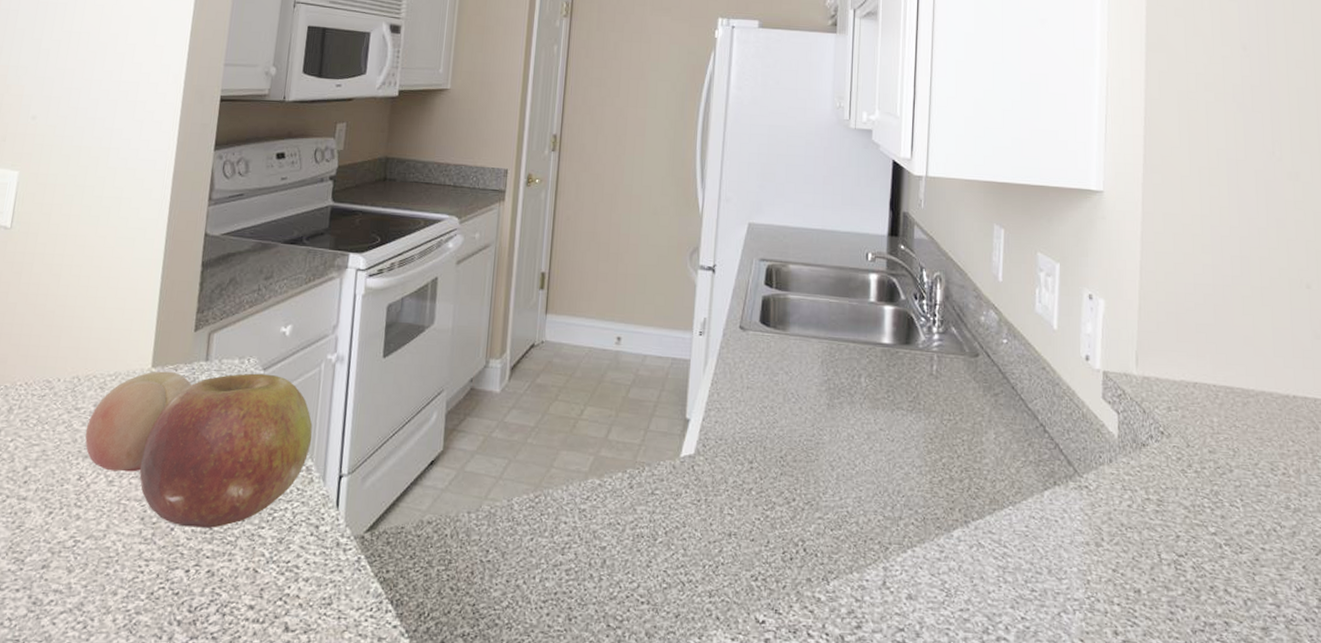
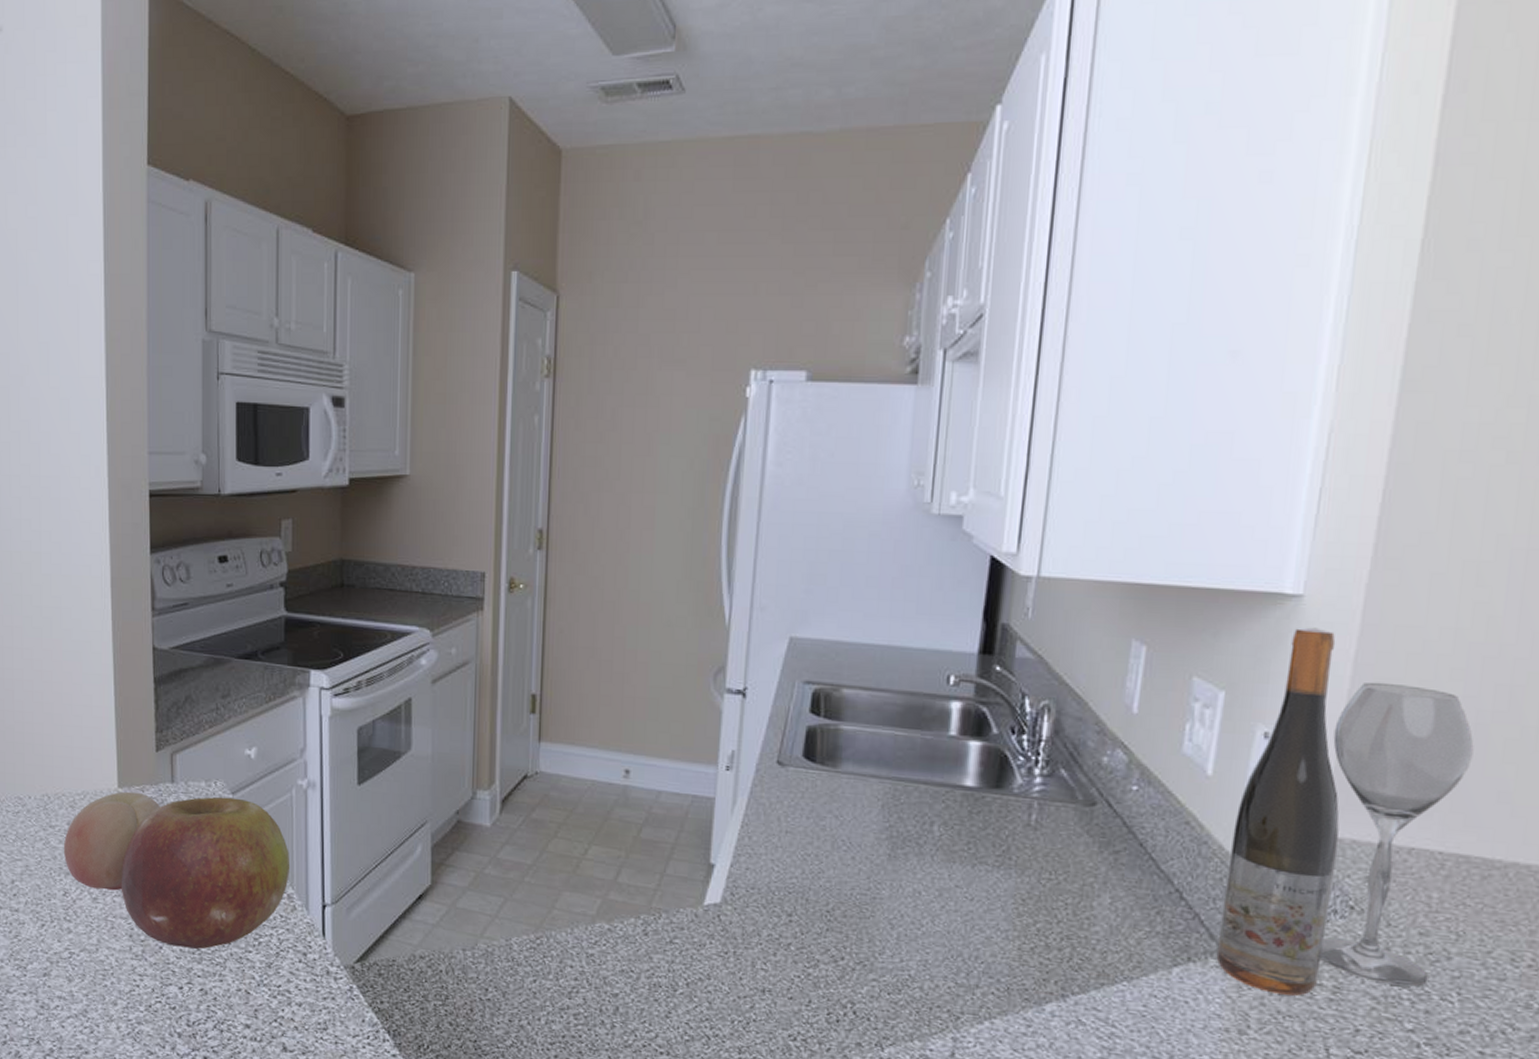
wine bottle: none [1074,214,1148,510] -> present [1216,627,1340,996]
wineglass: none [1134,255,1225,496] -> present [1319,682,1474,987]

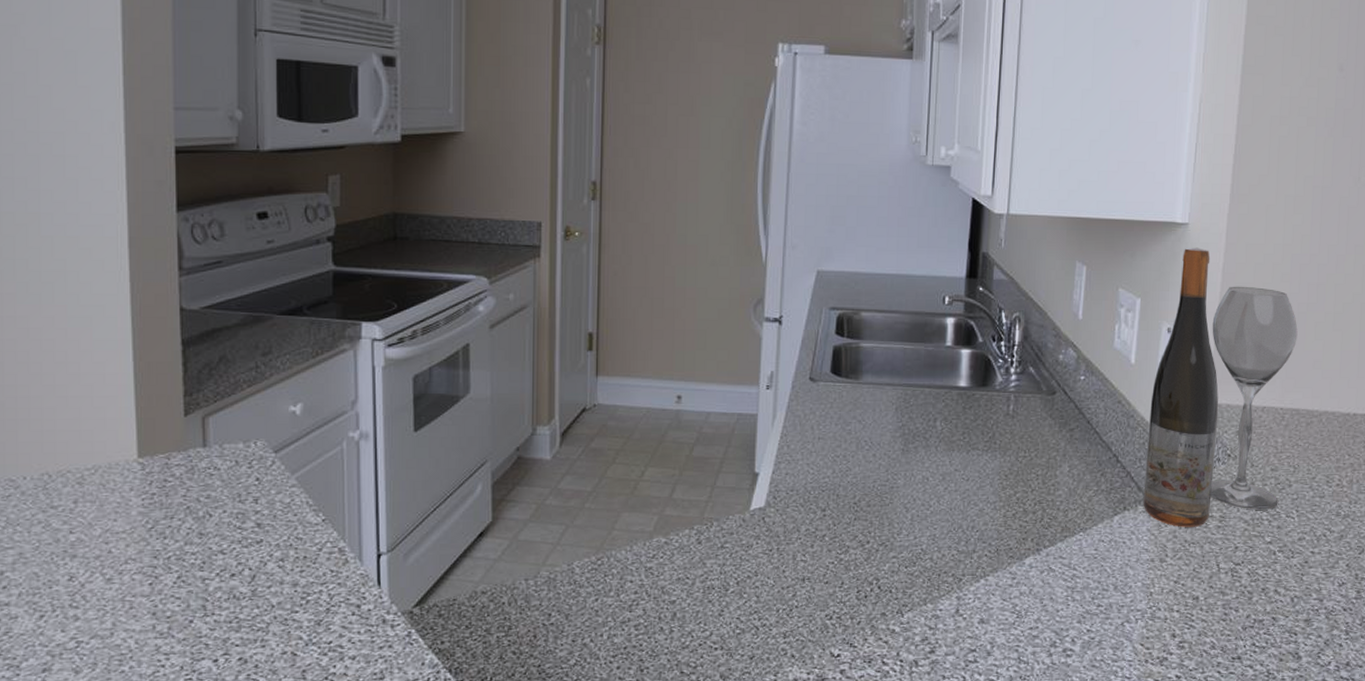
fruit: present [63,791,160,891] -> none [68,461,190,569]
fruit: present [121,797,291,949] -> none [141,456,342,618]

